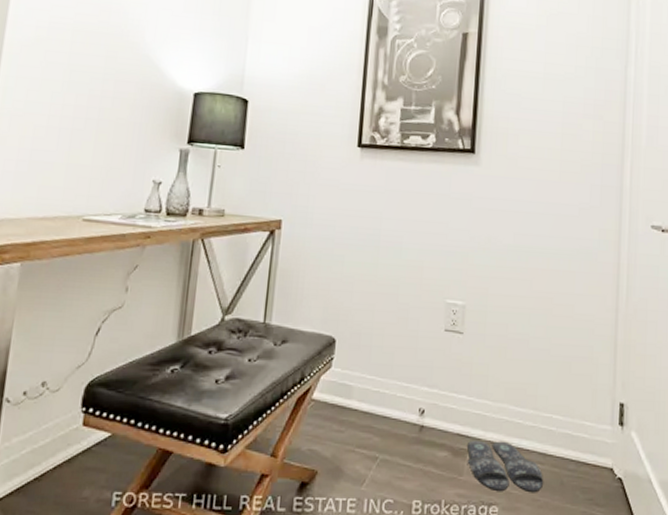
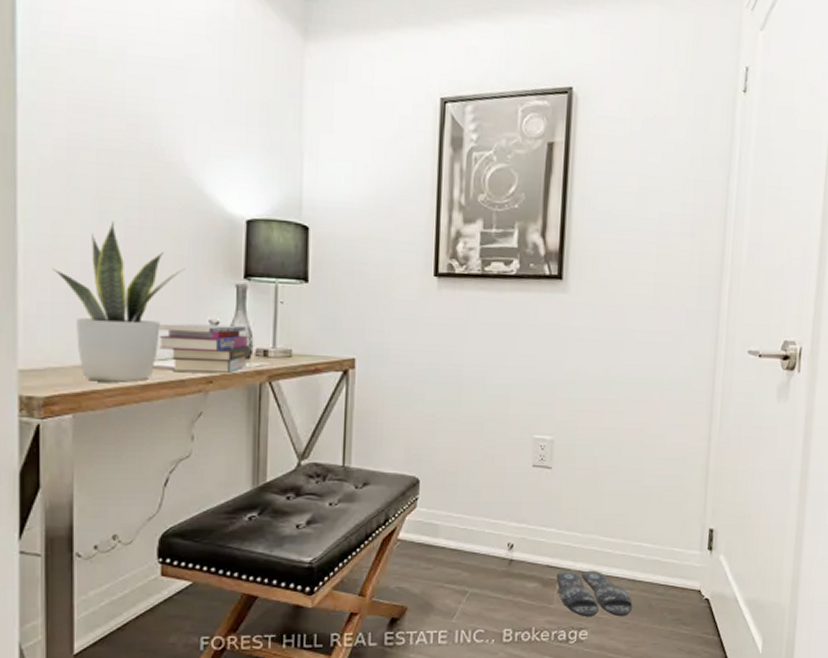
potted plant: none [22,90,137,235] -> present [53,221,185,382]
books: none [106,182,188,230] -> present [158,323,250,374]

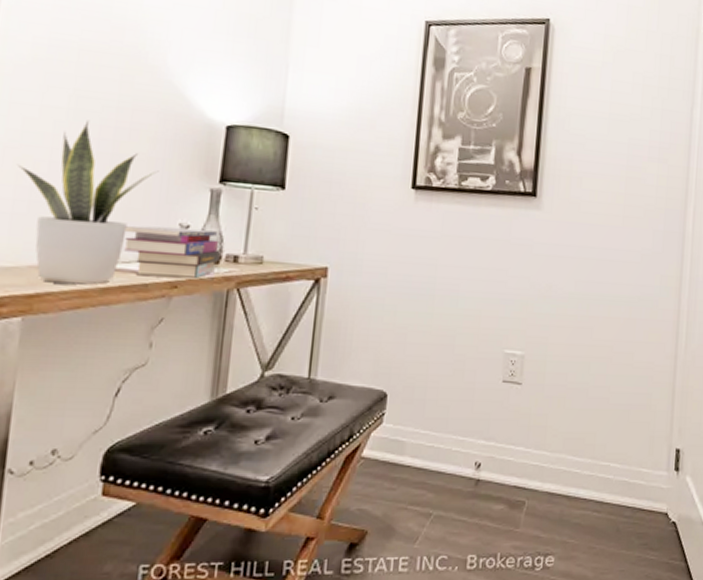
slippers: present [557,570,632,616] -> none [523,491,600,541]

